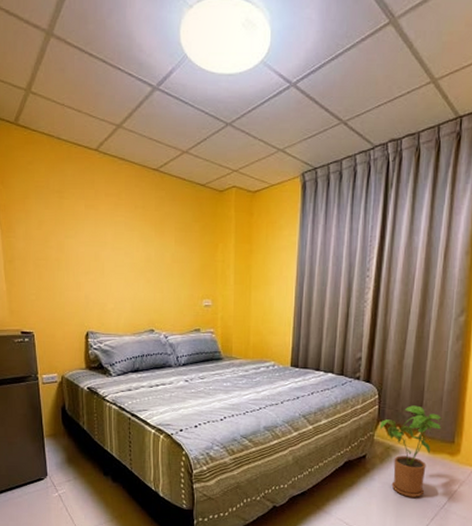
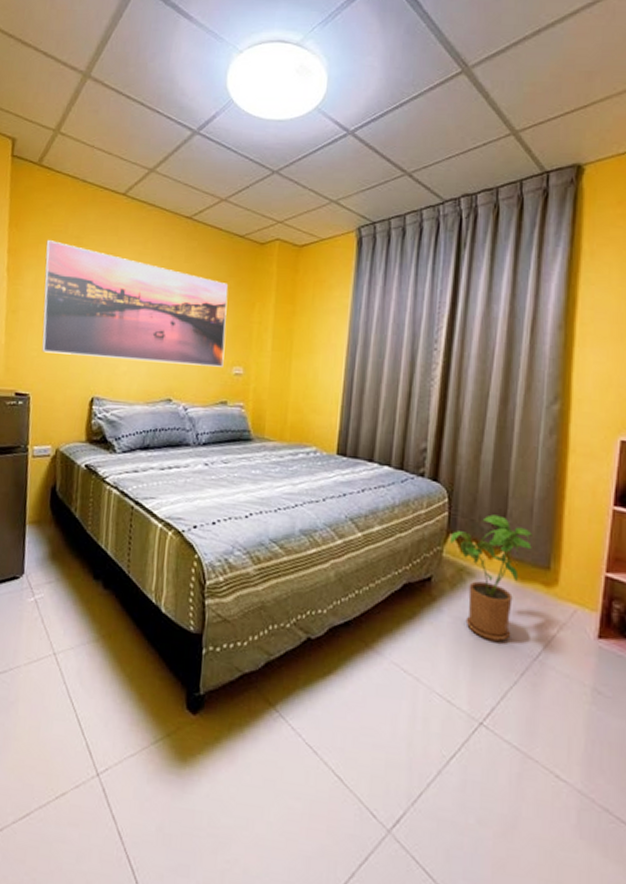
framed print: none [31,195,195,301] -> present [42,240,228,367]

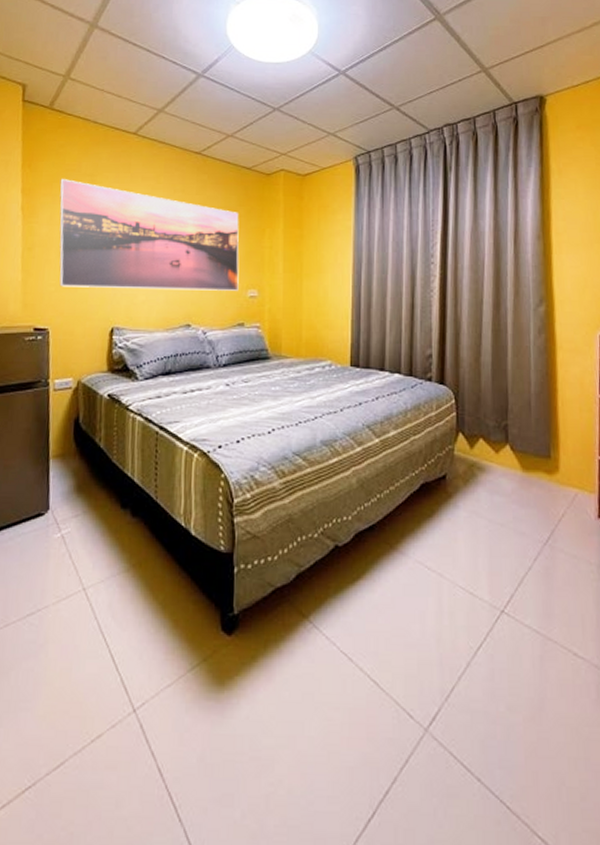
house plant: present [451,514,534,642] -> none [460,411,534,530]

